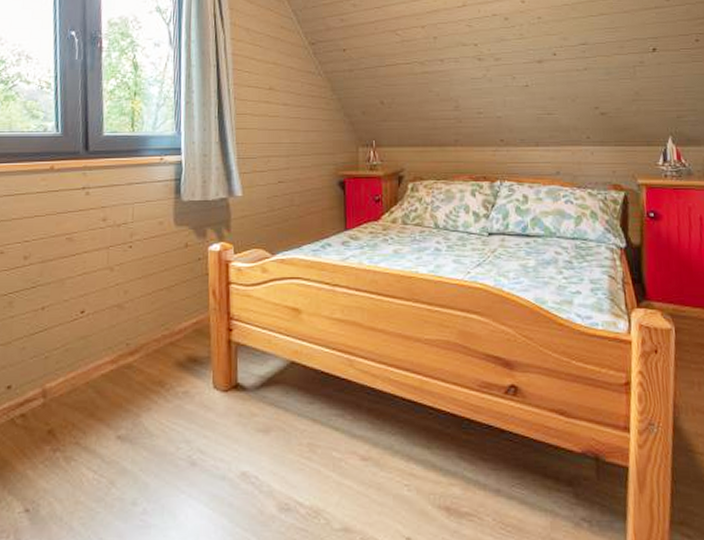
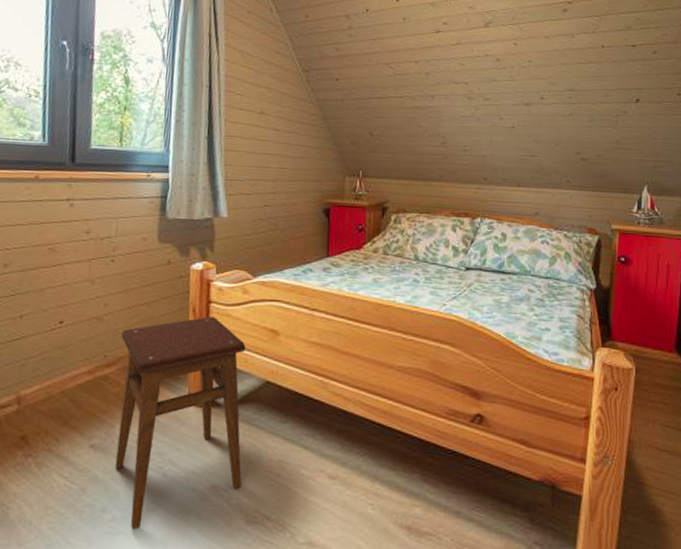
stool: none [143,298,272,522] -> present [115,317,246,530]

